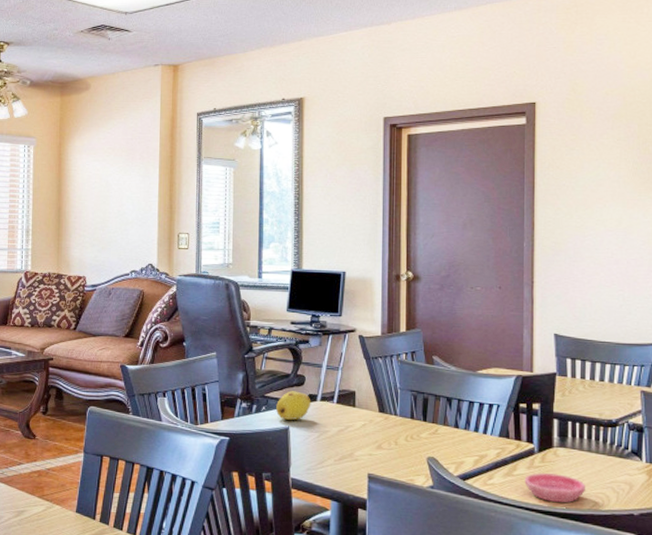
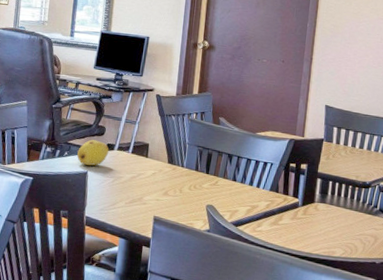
saucer: present [524,473,586,503] -> none [287,223,339,250]

